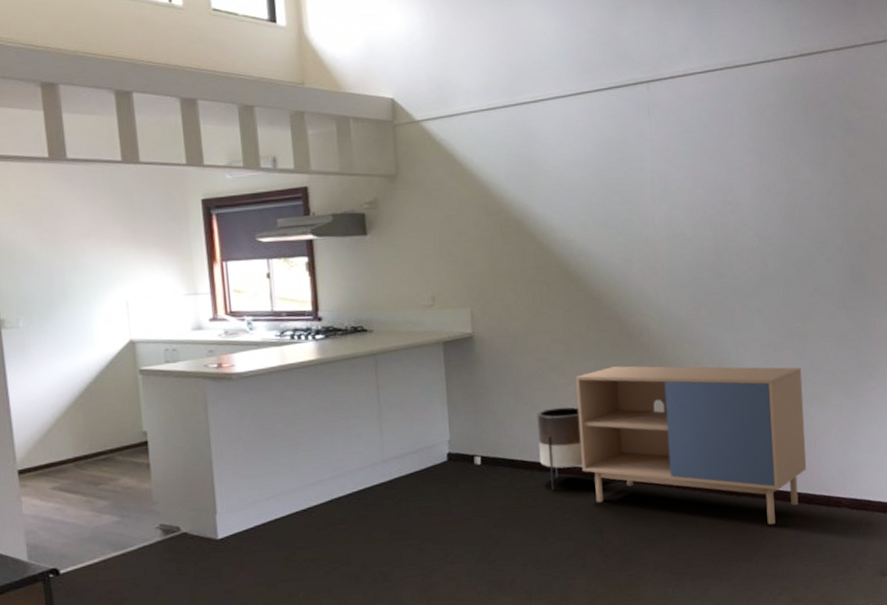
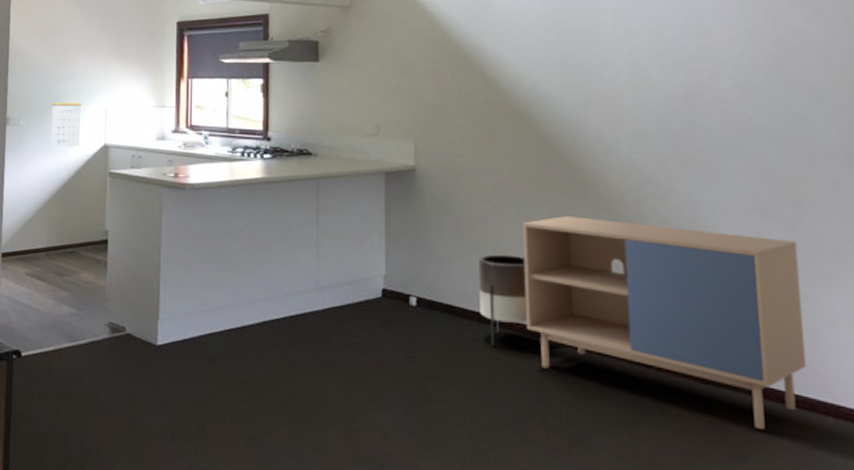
calendar: none [57,296,100,350] -> present [51,101,82,148]

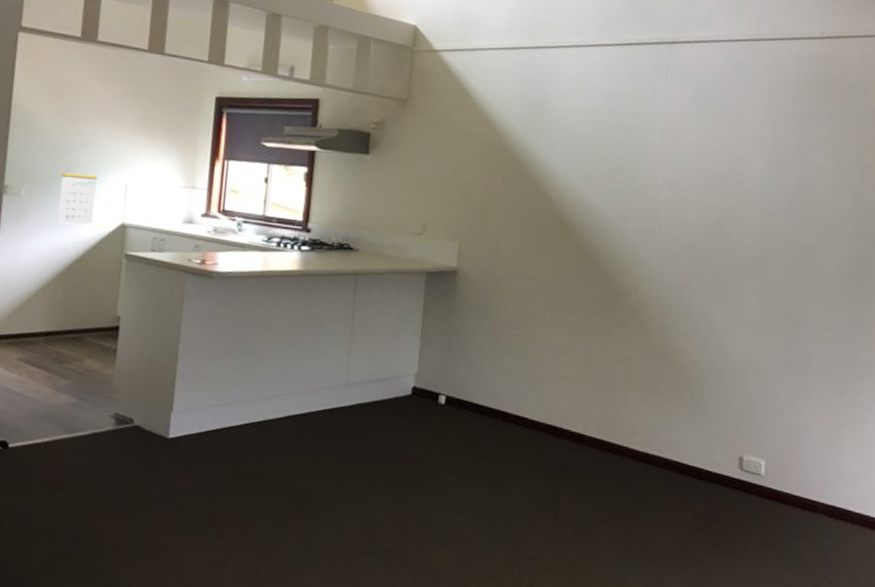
planter: present [478,254,542,347] -> none [505,357,561,445]
storage cabinet: present [522,216,807,430] -> none [547,324,792,520]

